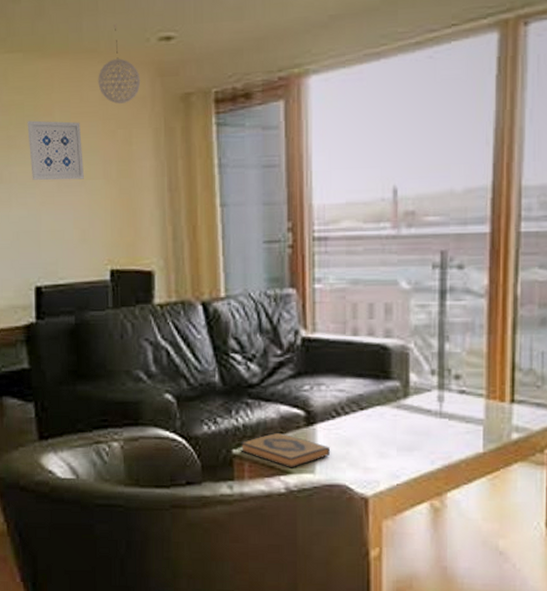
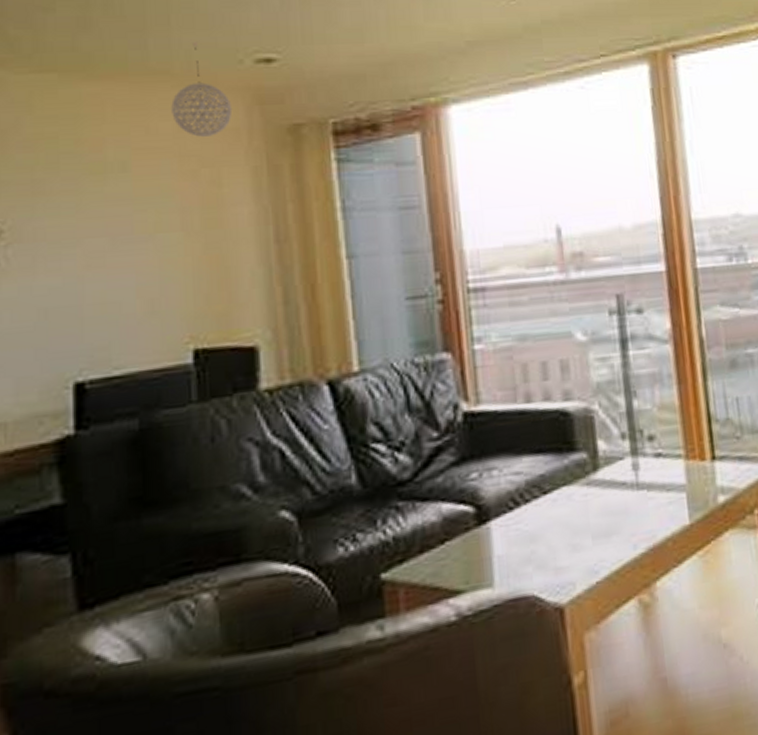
wall art: present [27,120,84,181] -> none [63,158,152,237]
hardback book: present [240,432,331,468] -> none [391,539,512,586]

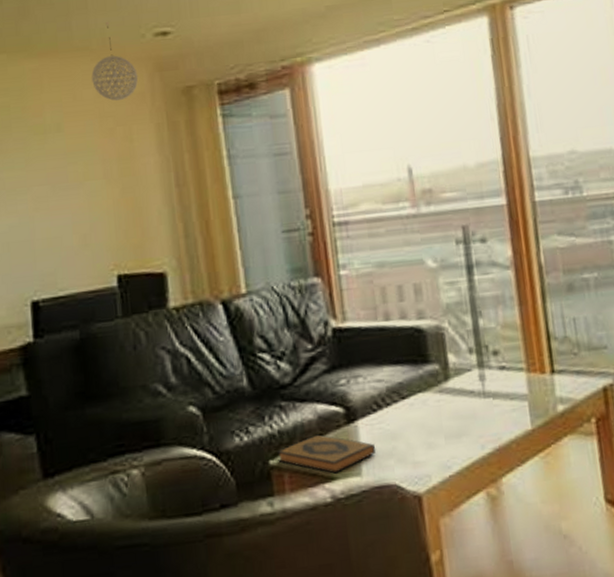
hardback book: none [391,539,512,586] -> present [277,434,376,474]

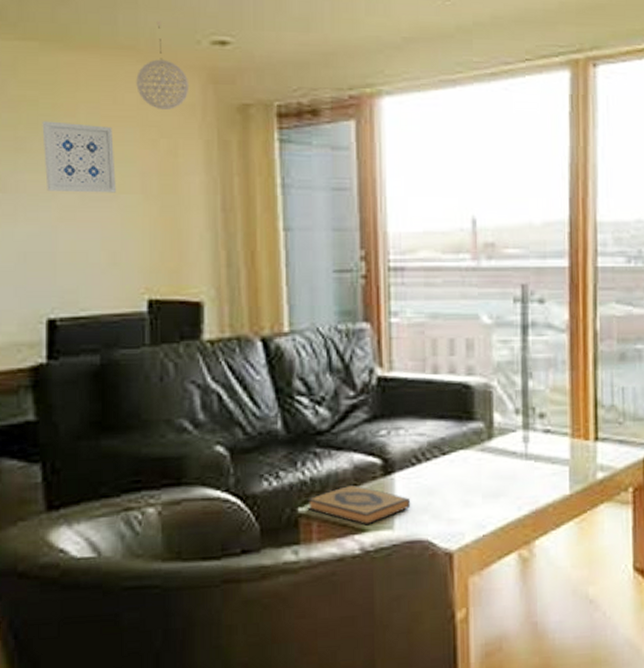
wall art: none [14,121,82,186] -> present [42,121,116,193]

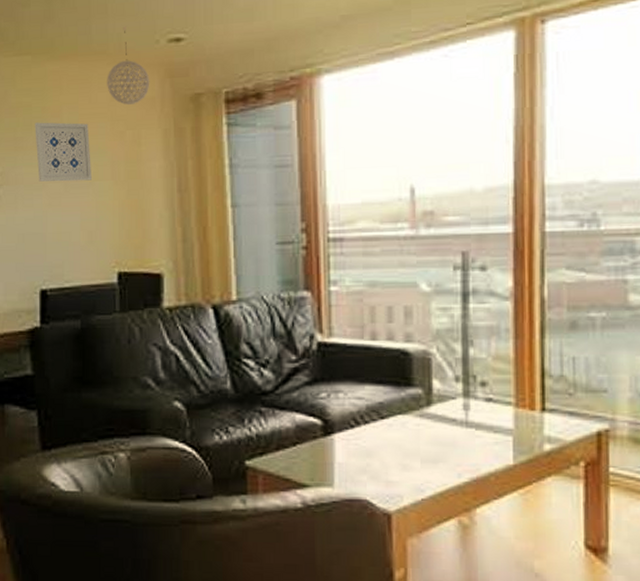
hardback book: present [307,484,411,526] -> none [254,442,350,481]

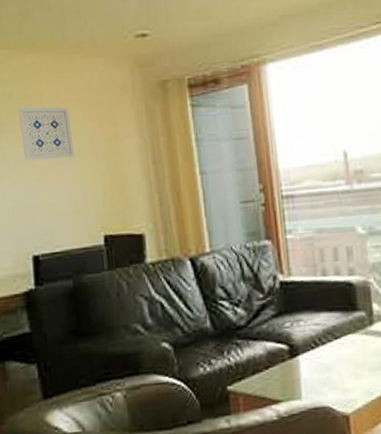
pendant light: present [107,26,150,105] -> none [82,23,122,91]

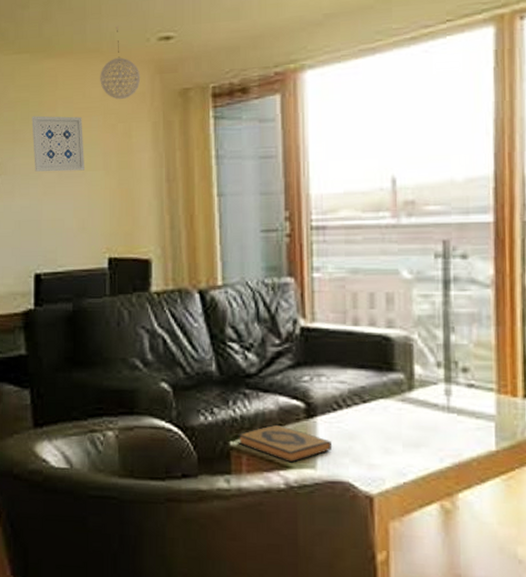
pendant light: none [82,23,122,91] -> present [100,25,141,99]
hardback book: none [234,366,314,398] -> present [238,424,333,463]

